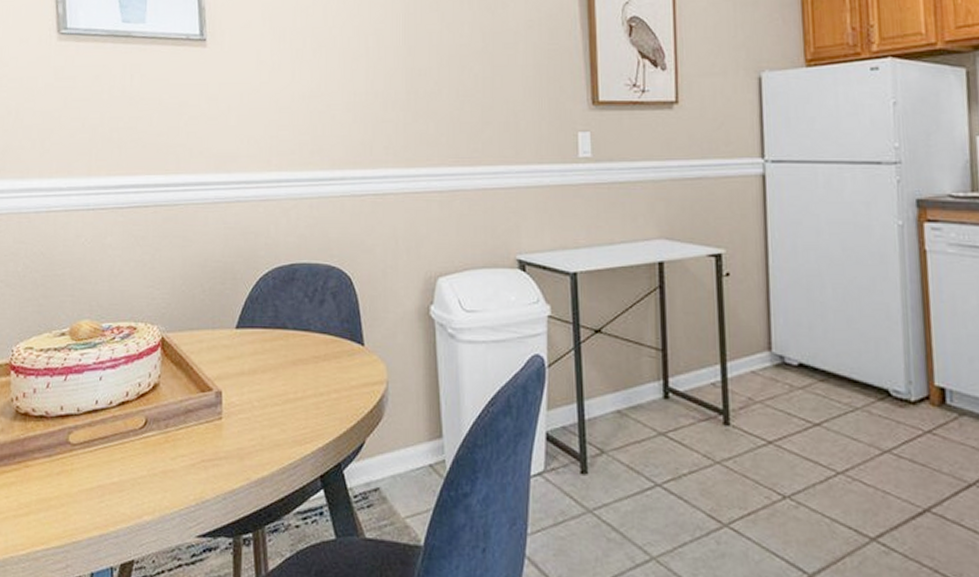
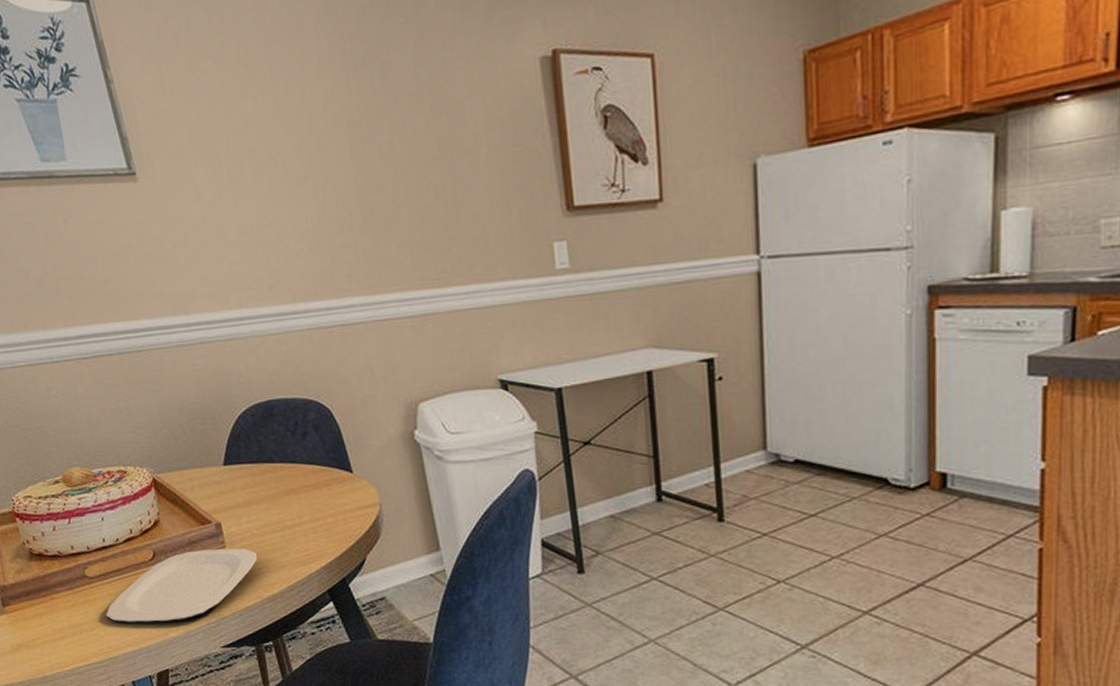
plate: none [79,420,254,503] -> present [105,549,258,623]

